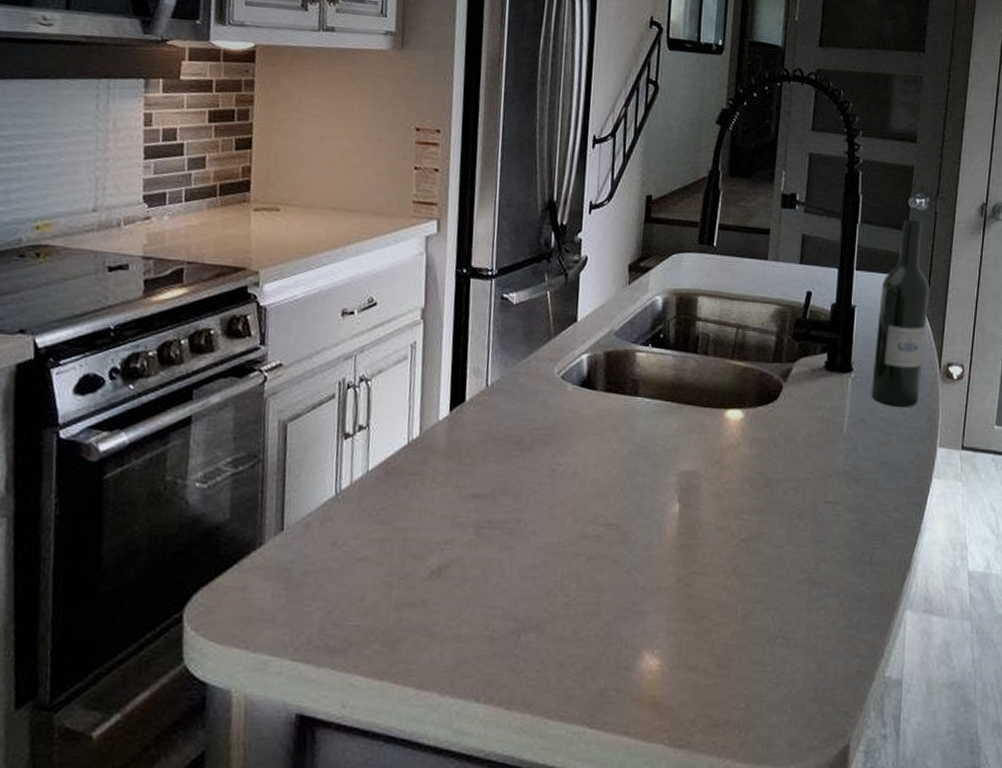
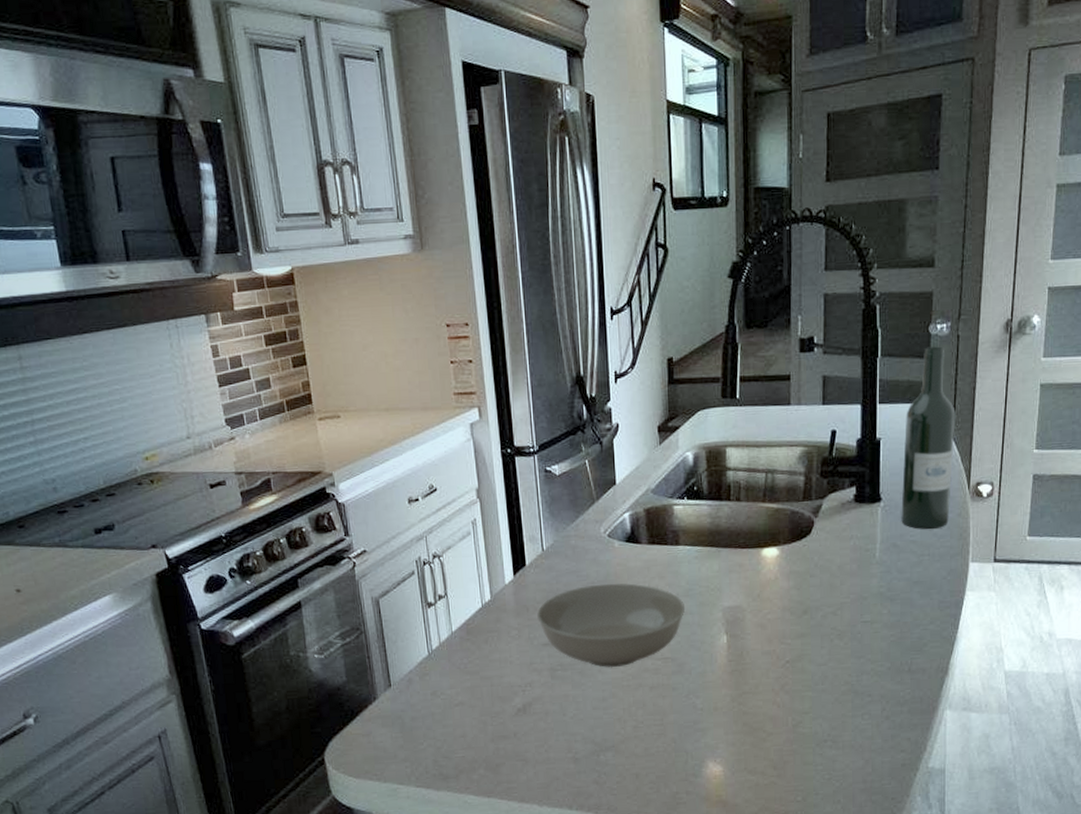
bowl: none [470,431,637,531] -> present [537,583,685,668]

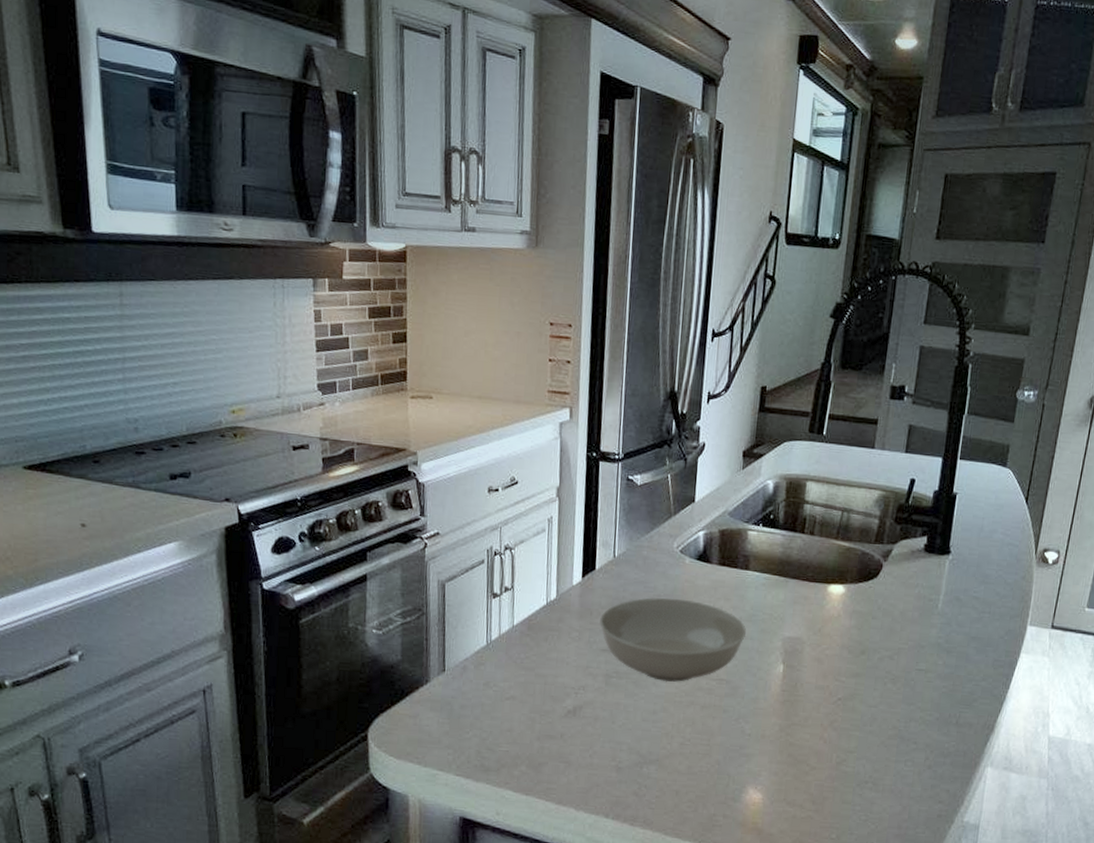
wine bottle: present [901,346,956,529] -> none [967,411,1032,588]

